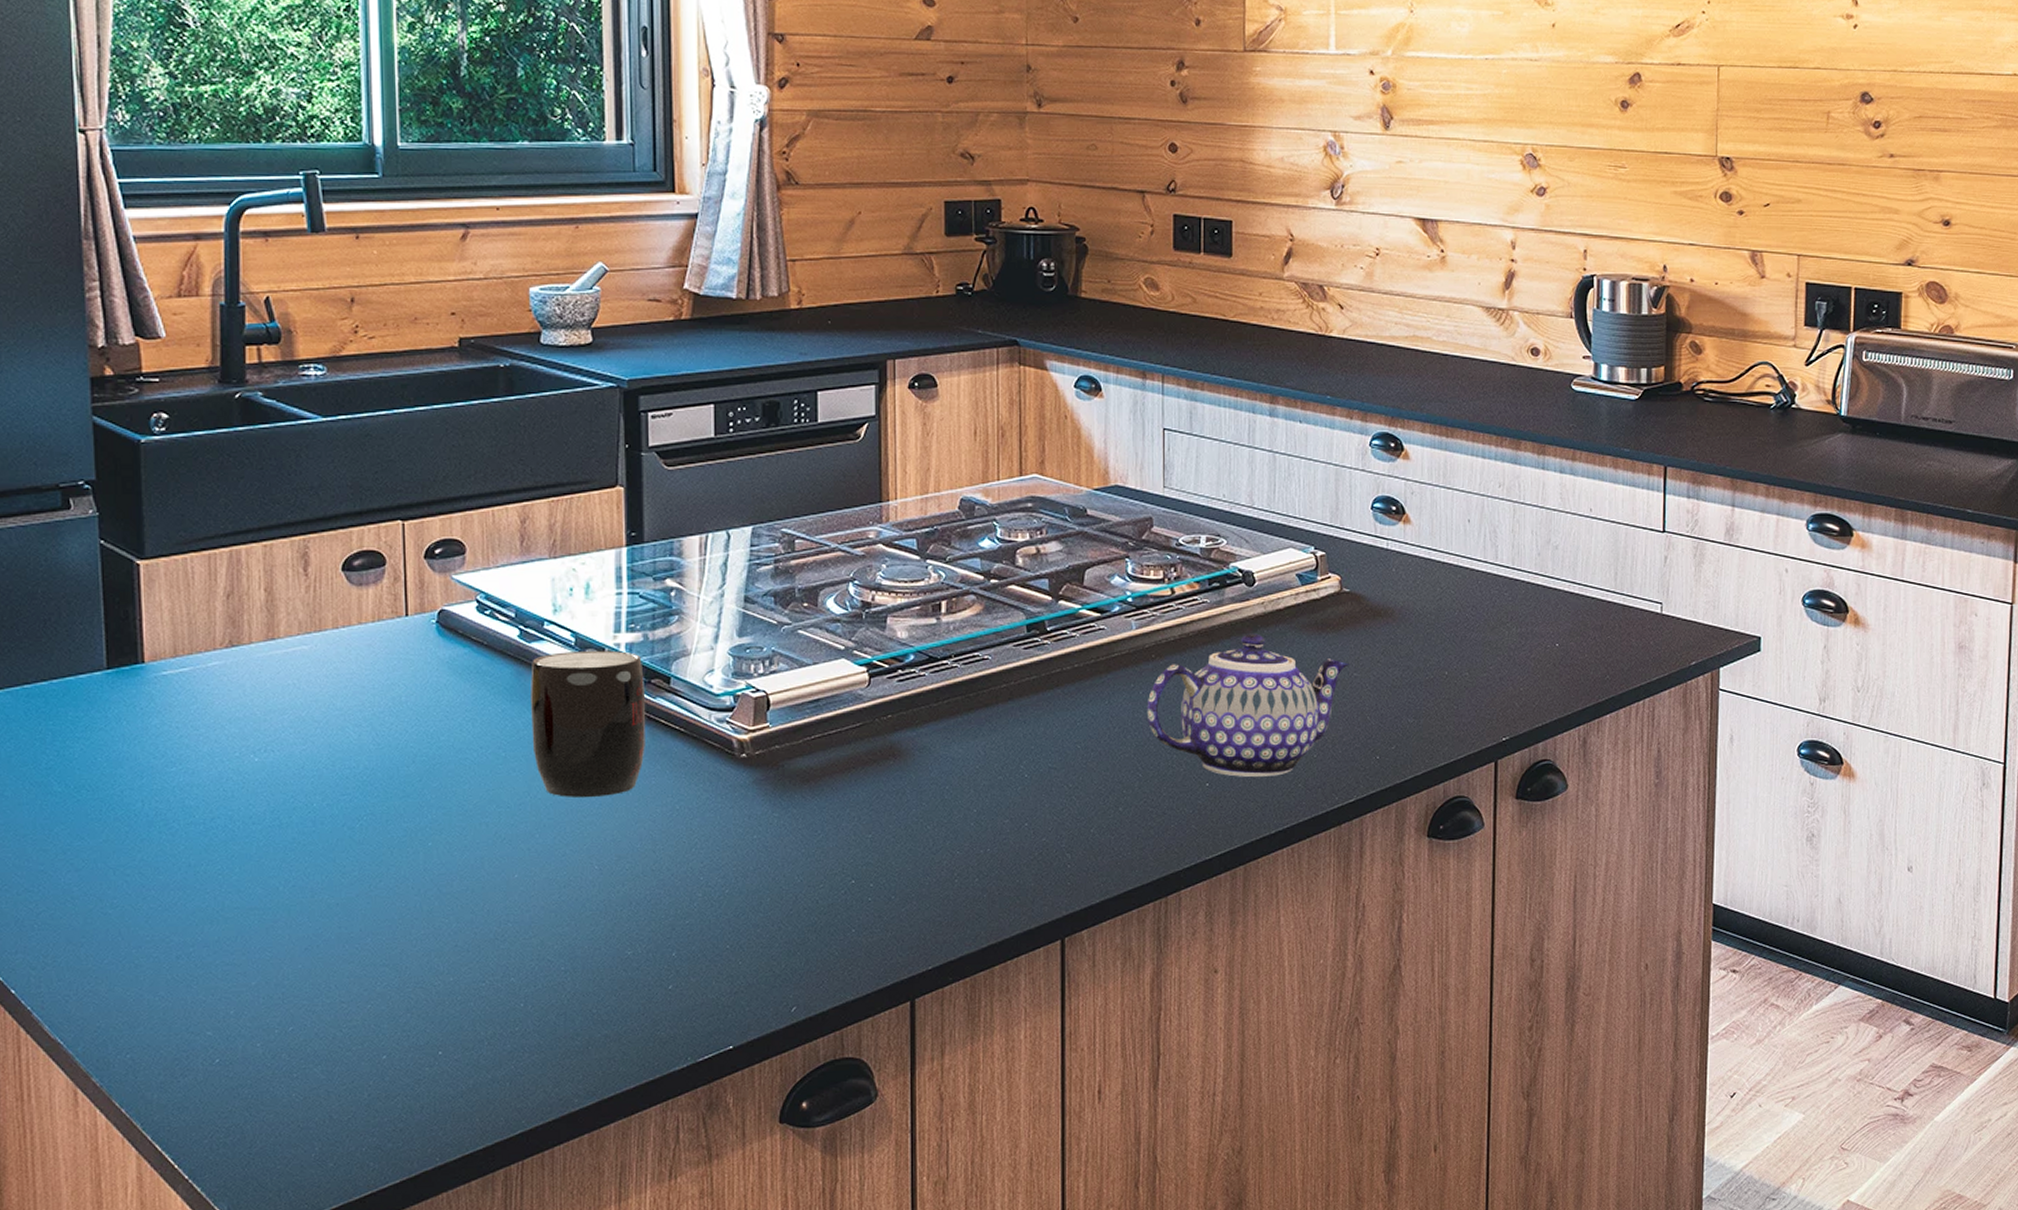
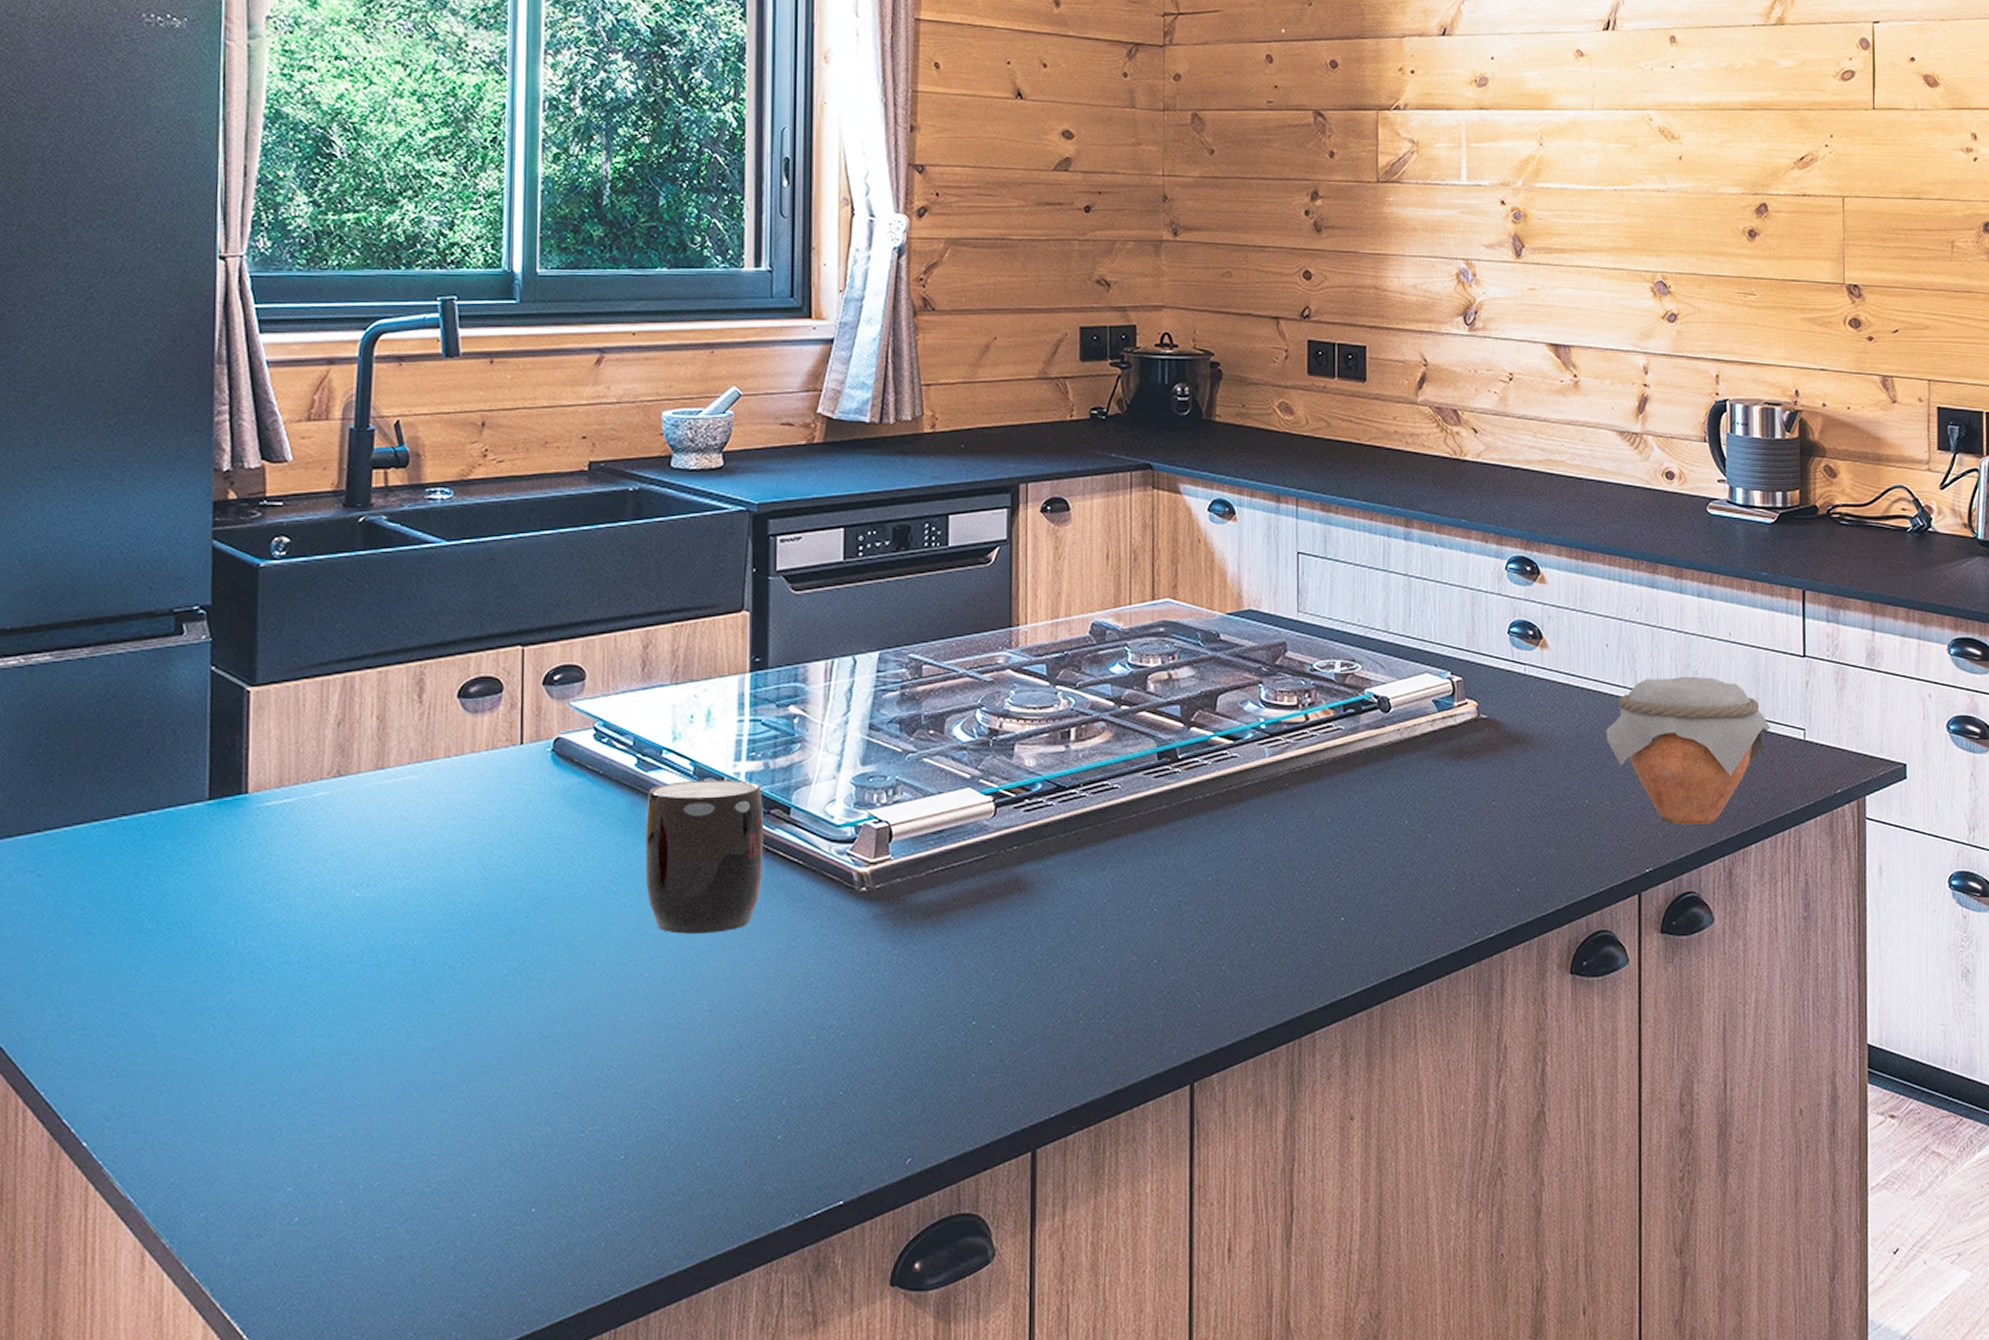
teapot: present [1147,633,1351,777] -> none [1280,761,1489,911]
jar: none [1466,551,1628,695] -> present [1606,676,1771,825]

